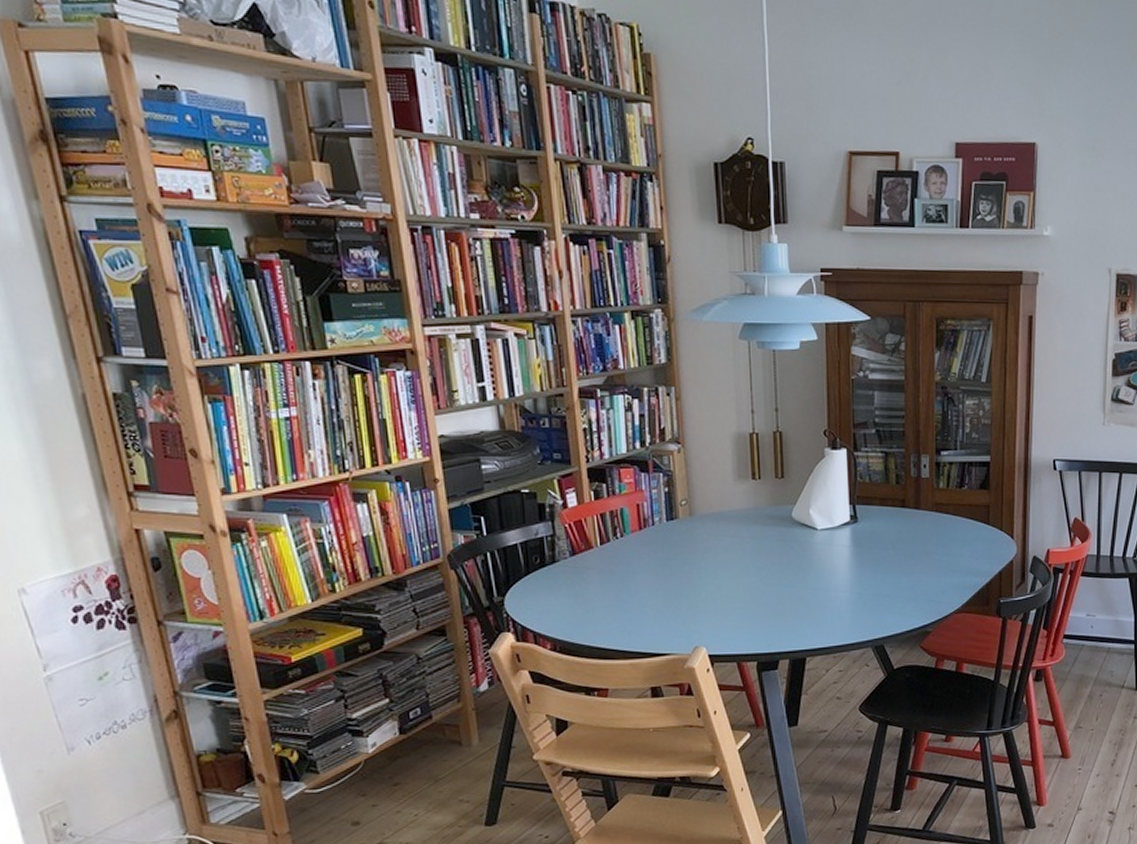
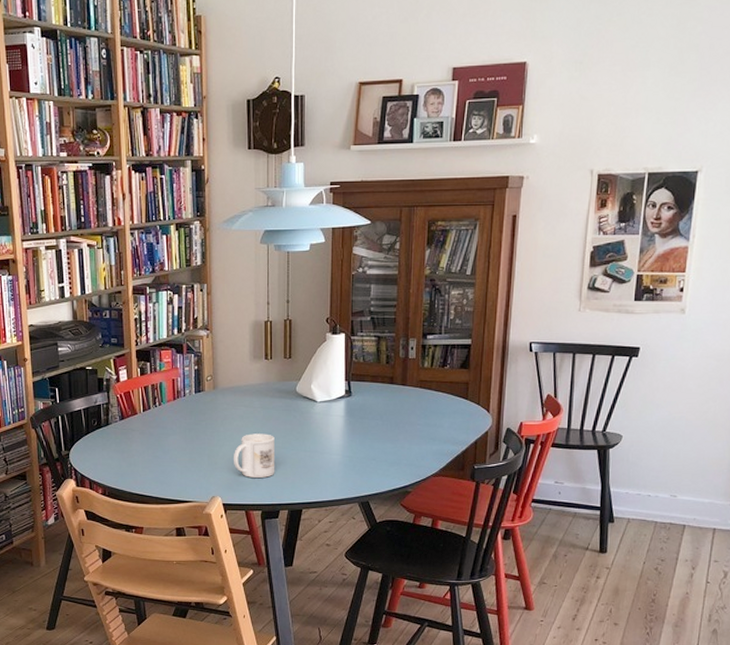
mug: none [719,569,772,622] -> present [234,434,275,478]

